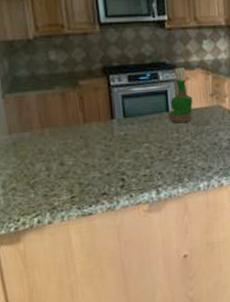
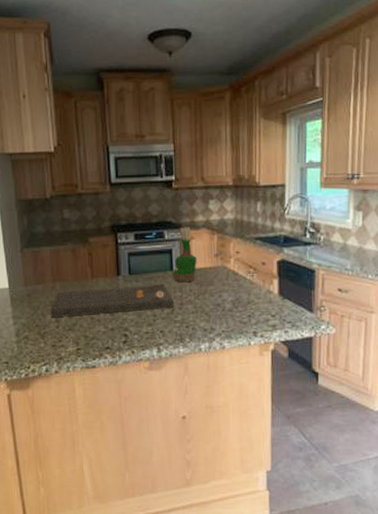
cutting board: none [39,126,172,167] -> present [50,284,174,318]

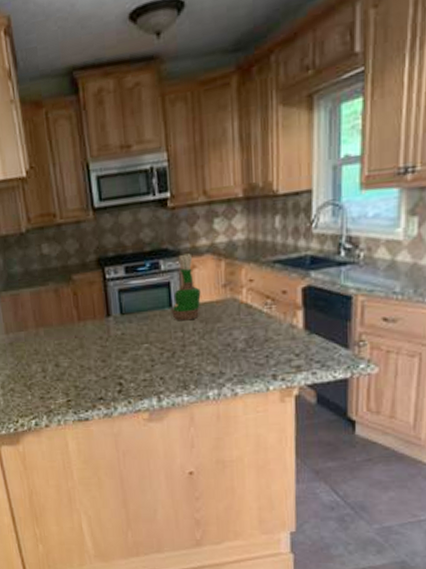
cutting board: present [50,284,174,318] -> none [35,324,175,368]

